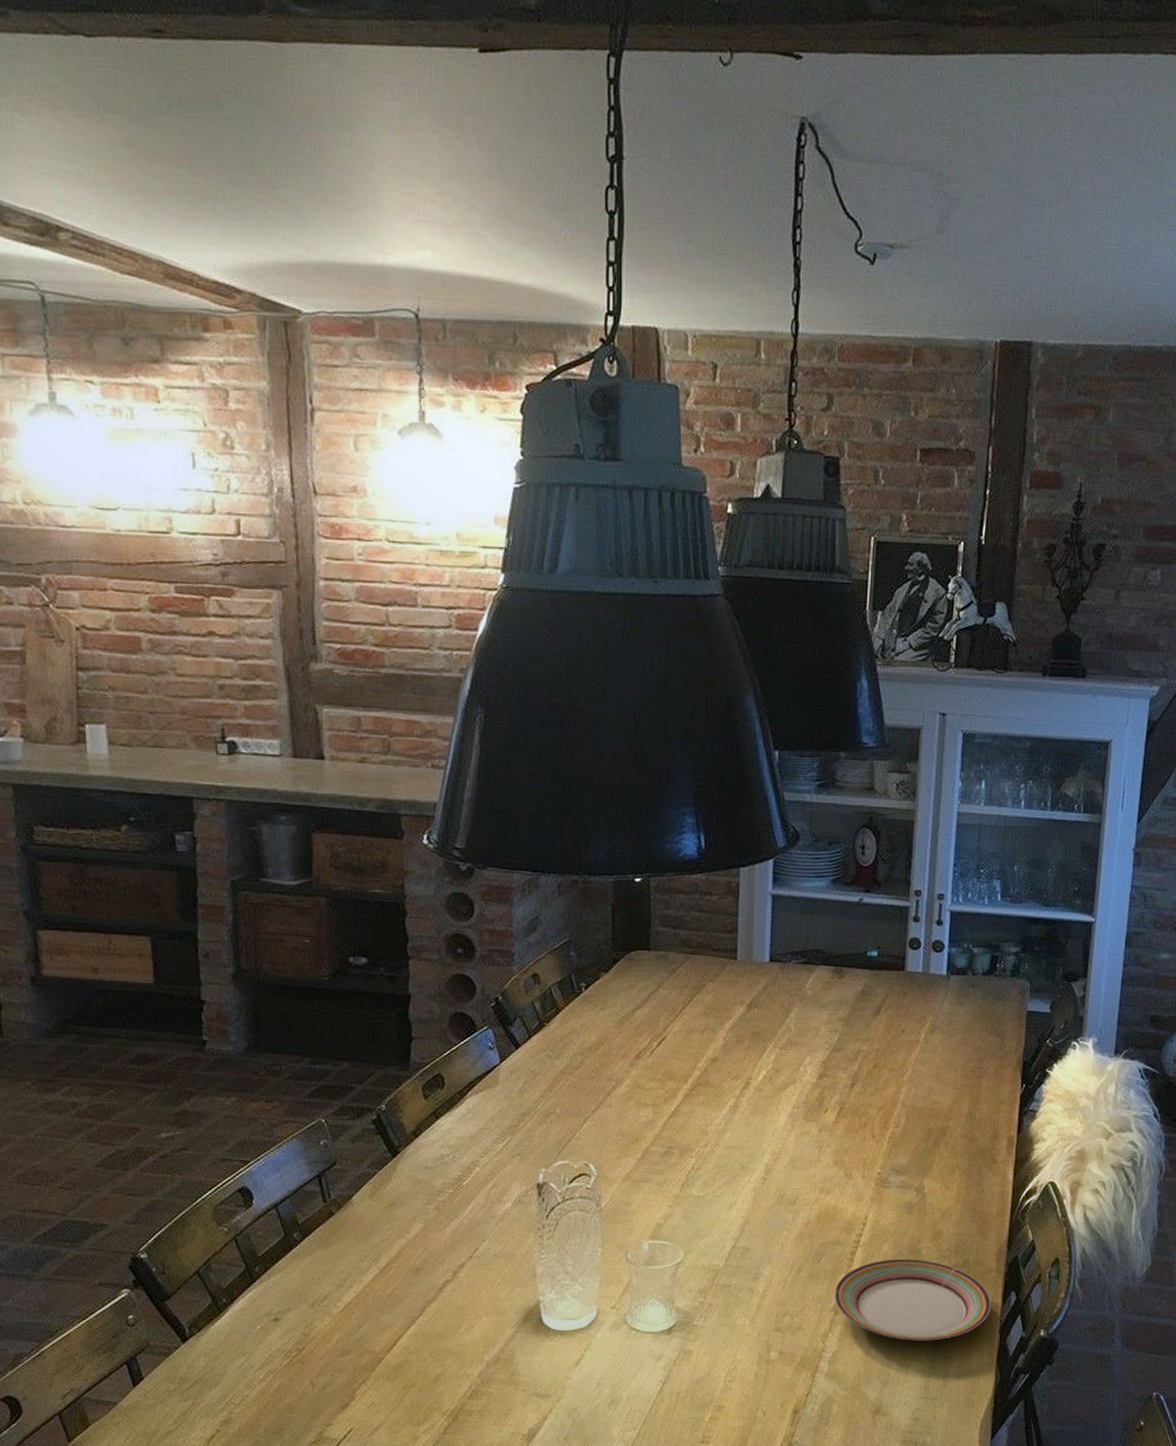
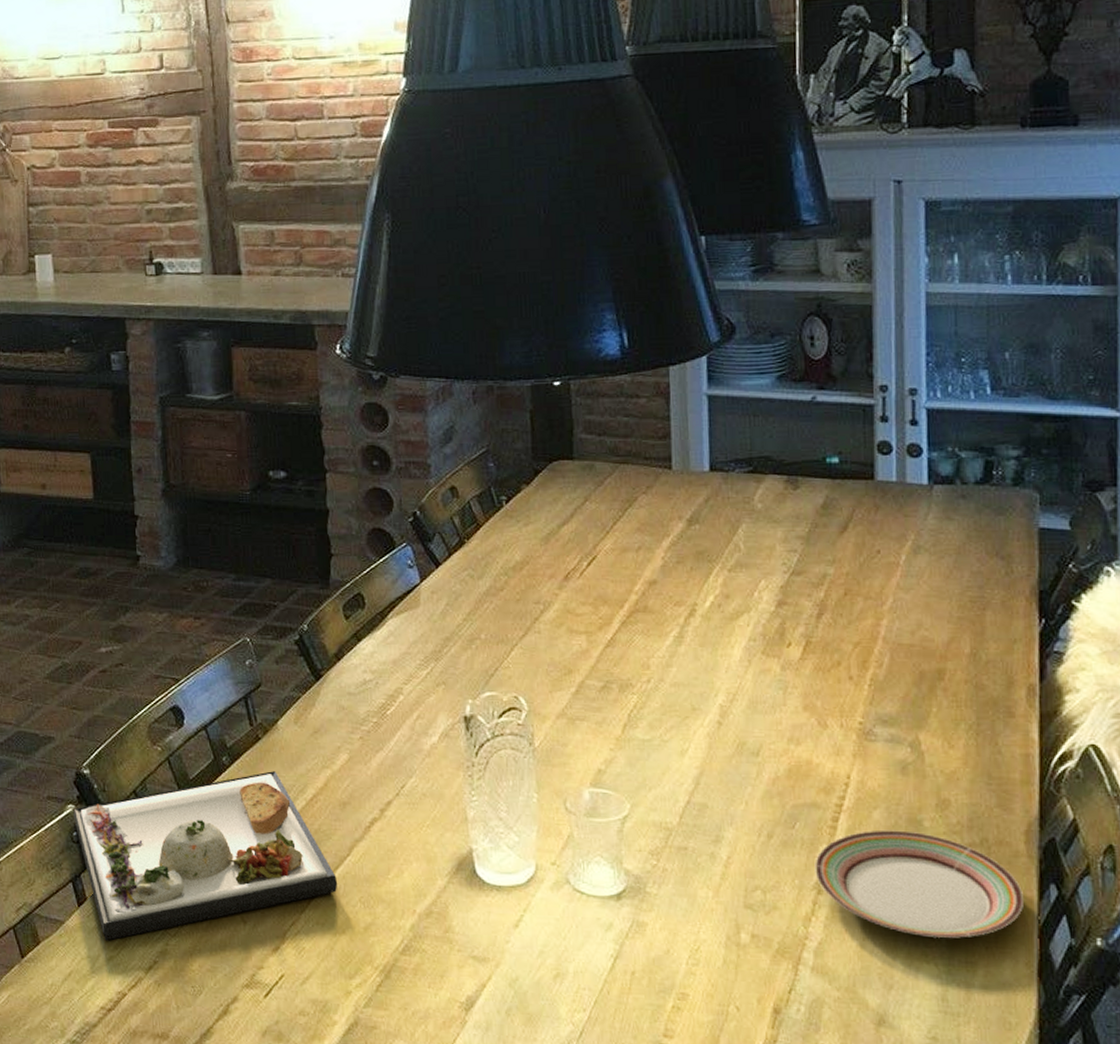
dinner plate: none [129,1244,409,1416] -> present [73,771,338,941]

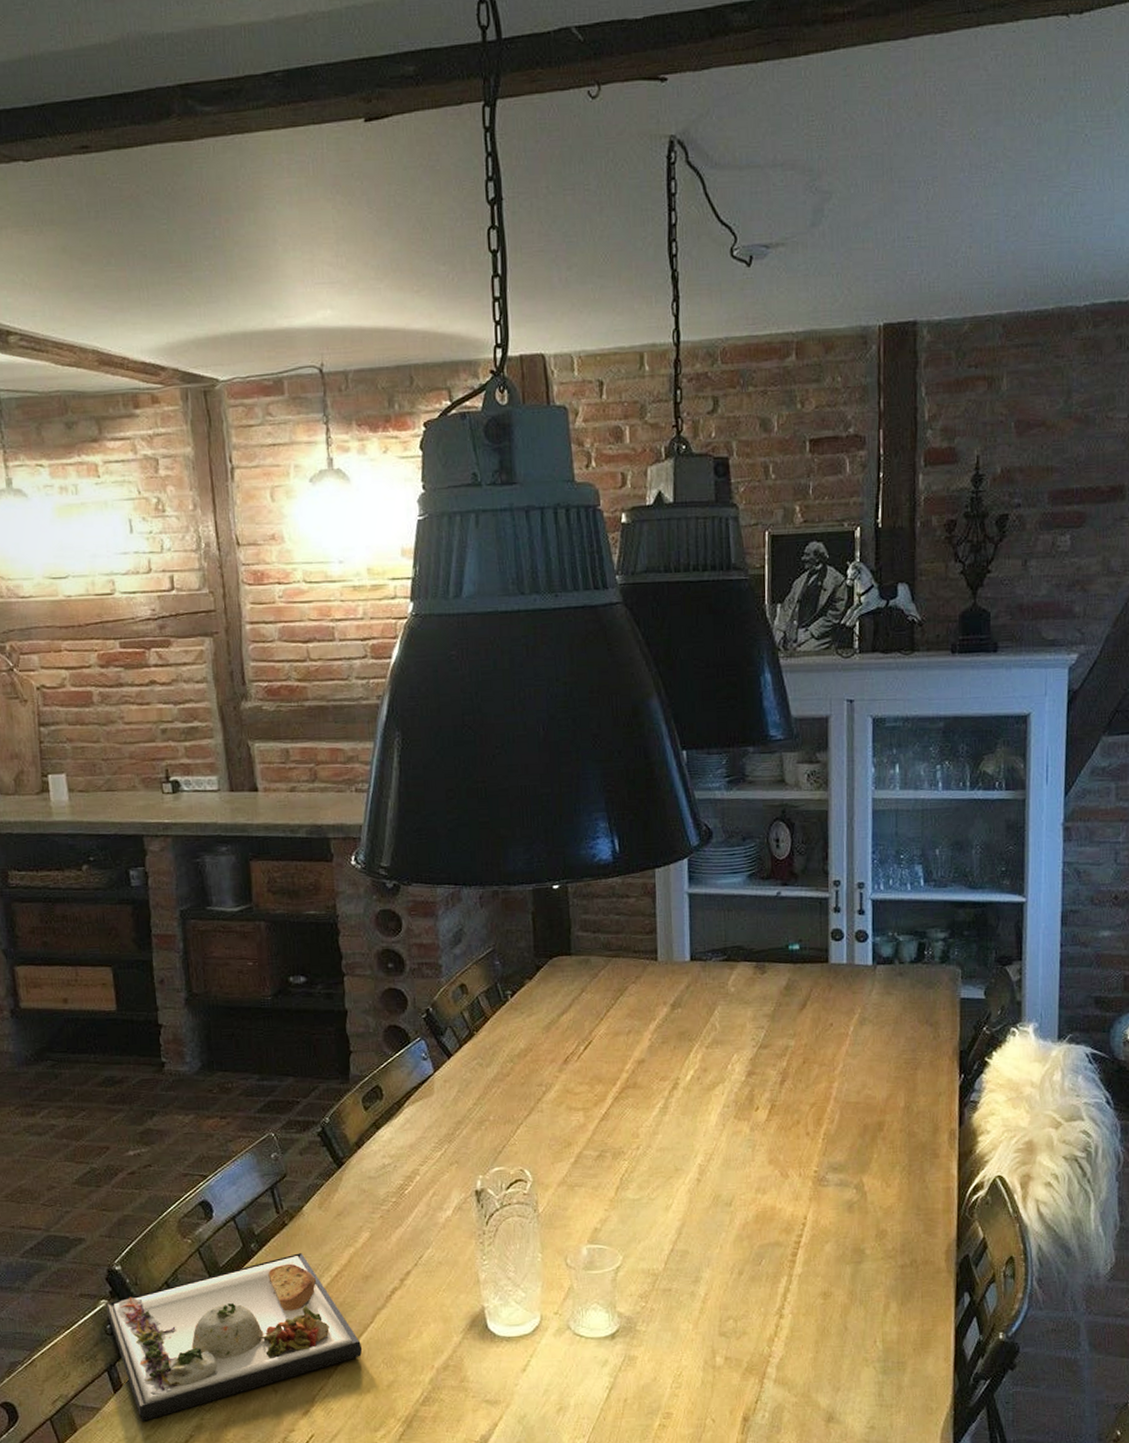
plate: present [814,829,1023,938] -> none [777,1259,943,1345]

